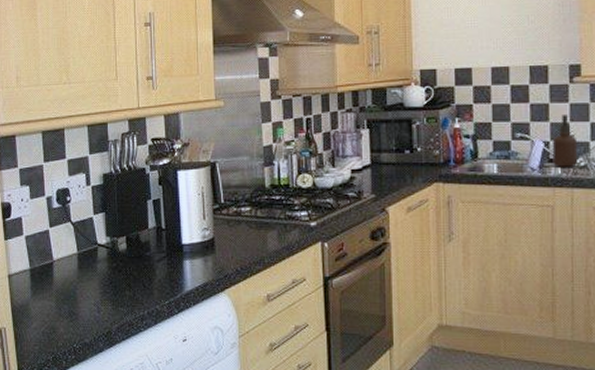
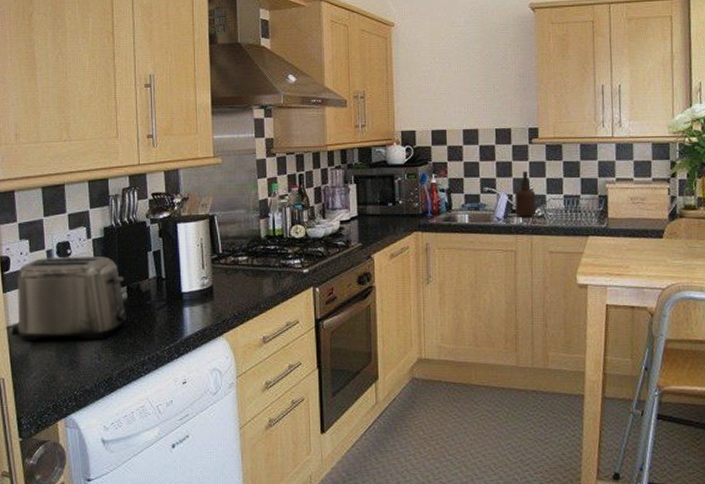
toaster: none [11,204,127,291] -> present [10,256,128,342]

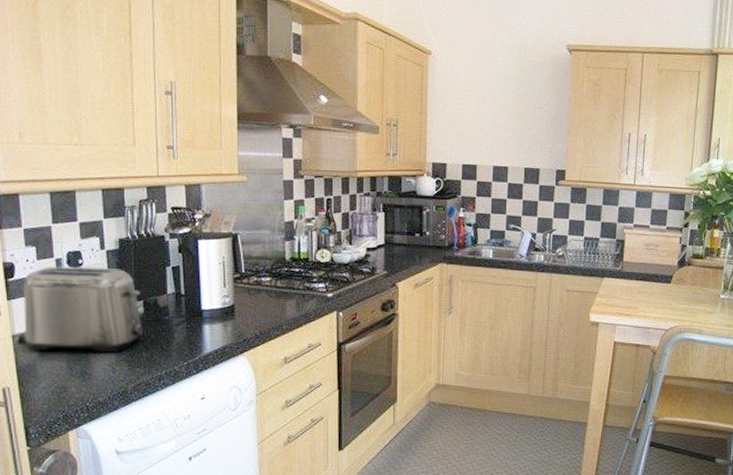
soap dispenser: present [514,171,536,217] -> none [537,212,558,256]

